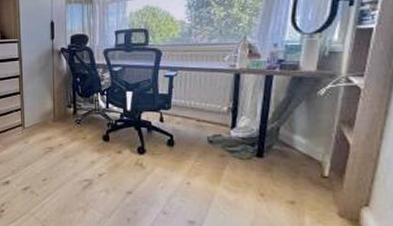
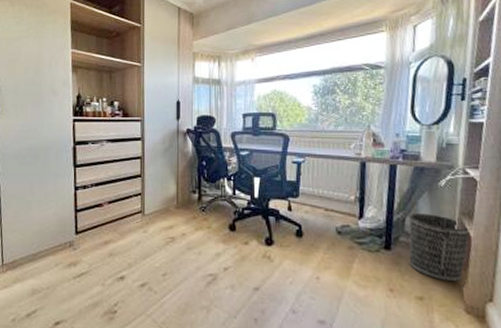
wastebasket: none [282,121,350,188] -> present [409,212,471,282]

